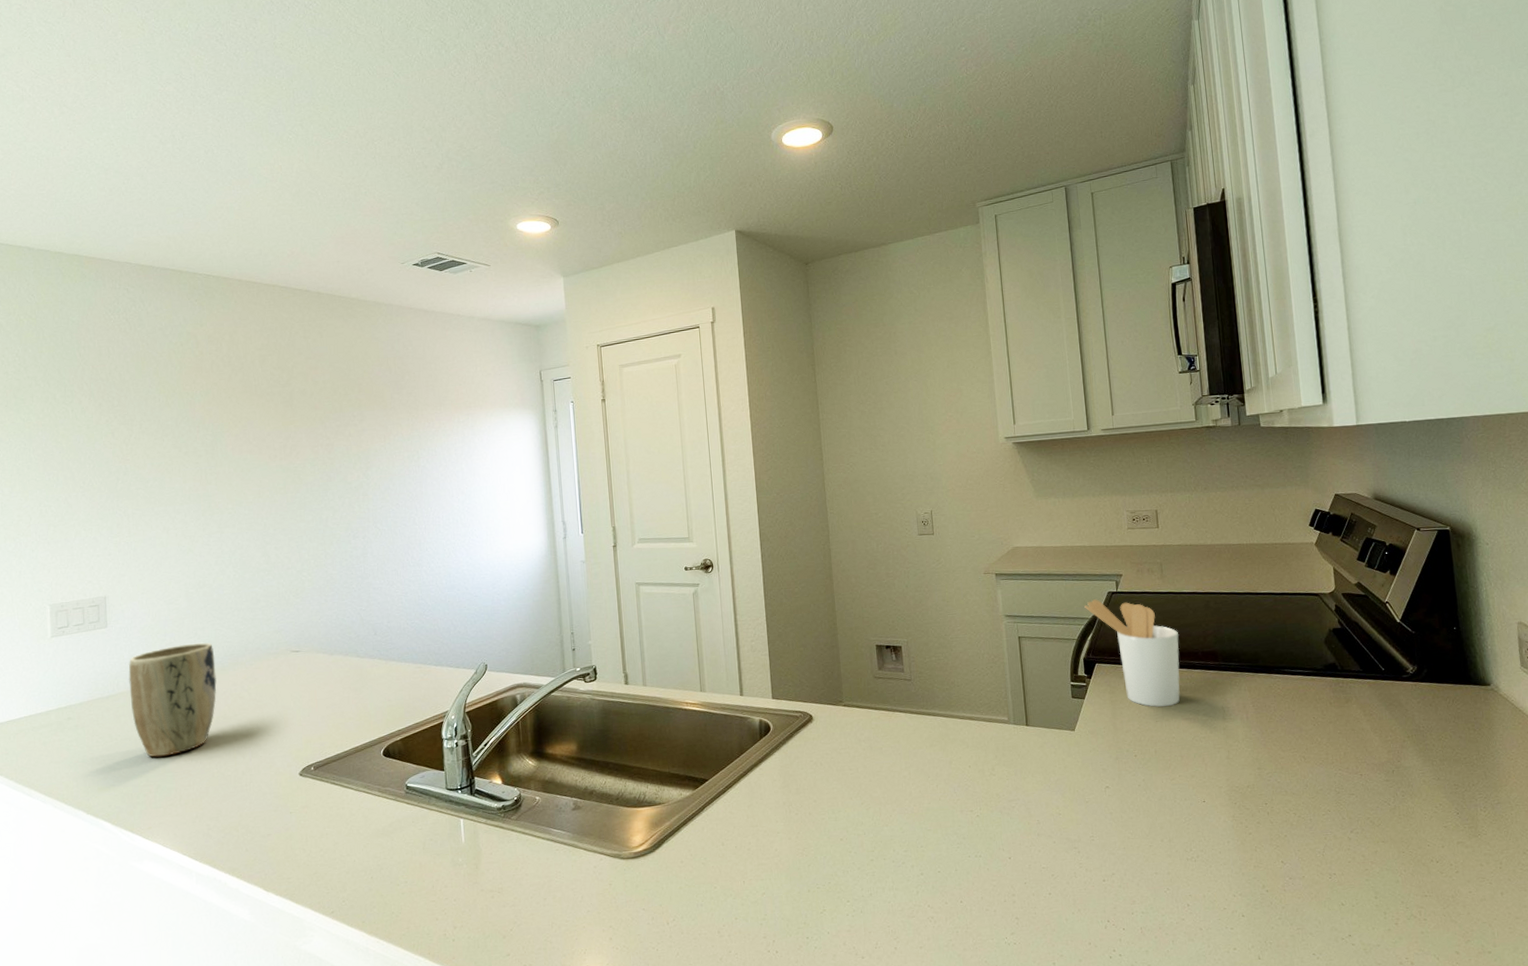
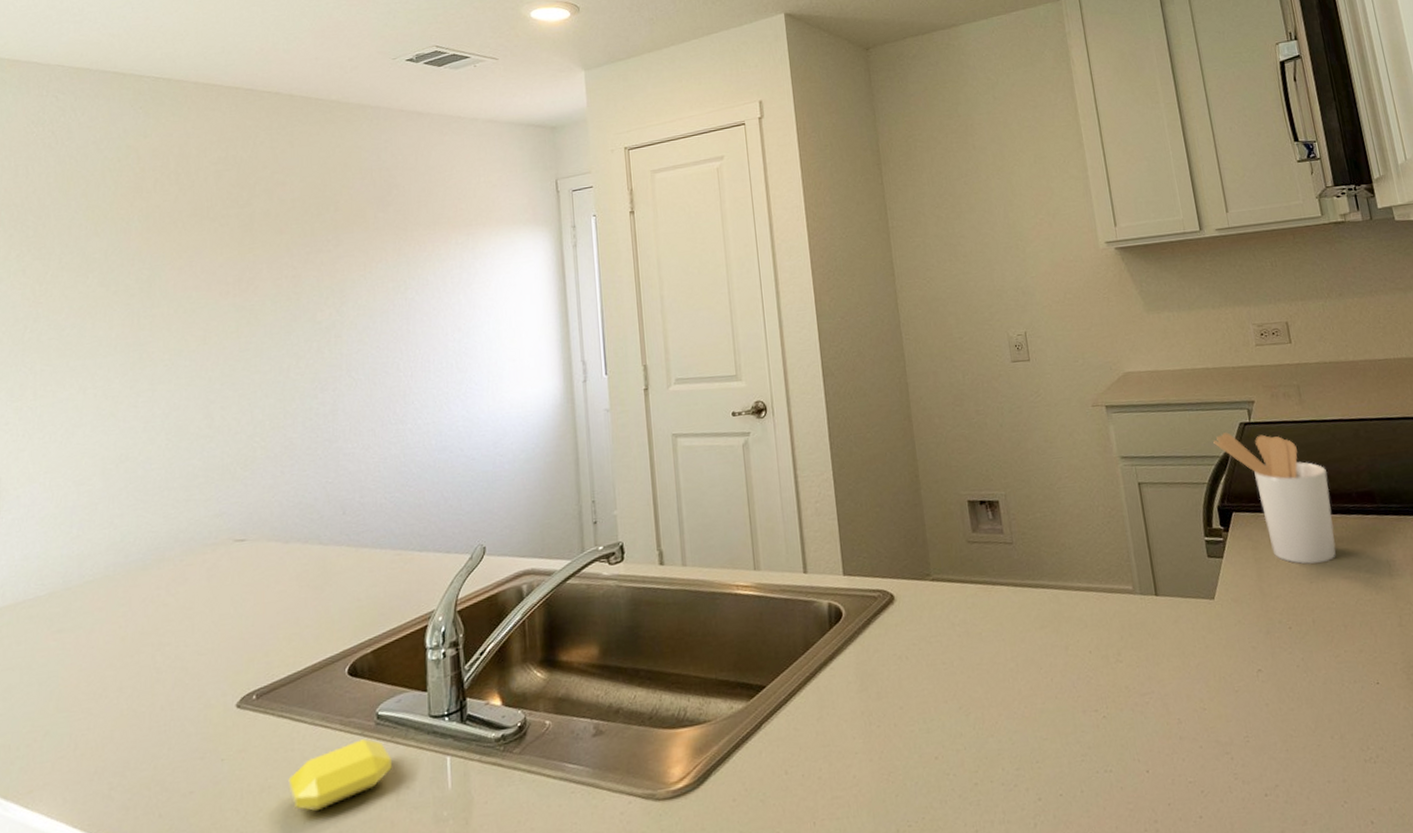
plant pot: present [128,642,217,757] -> none [18,533,135,693]
soap bar: none [341,803,419,853] -> present [288,739,392,812]

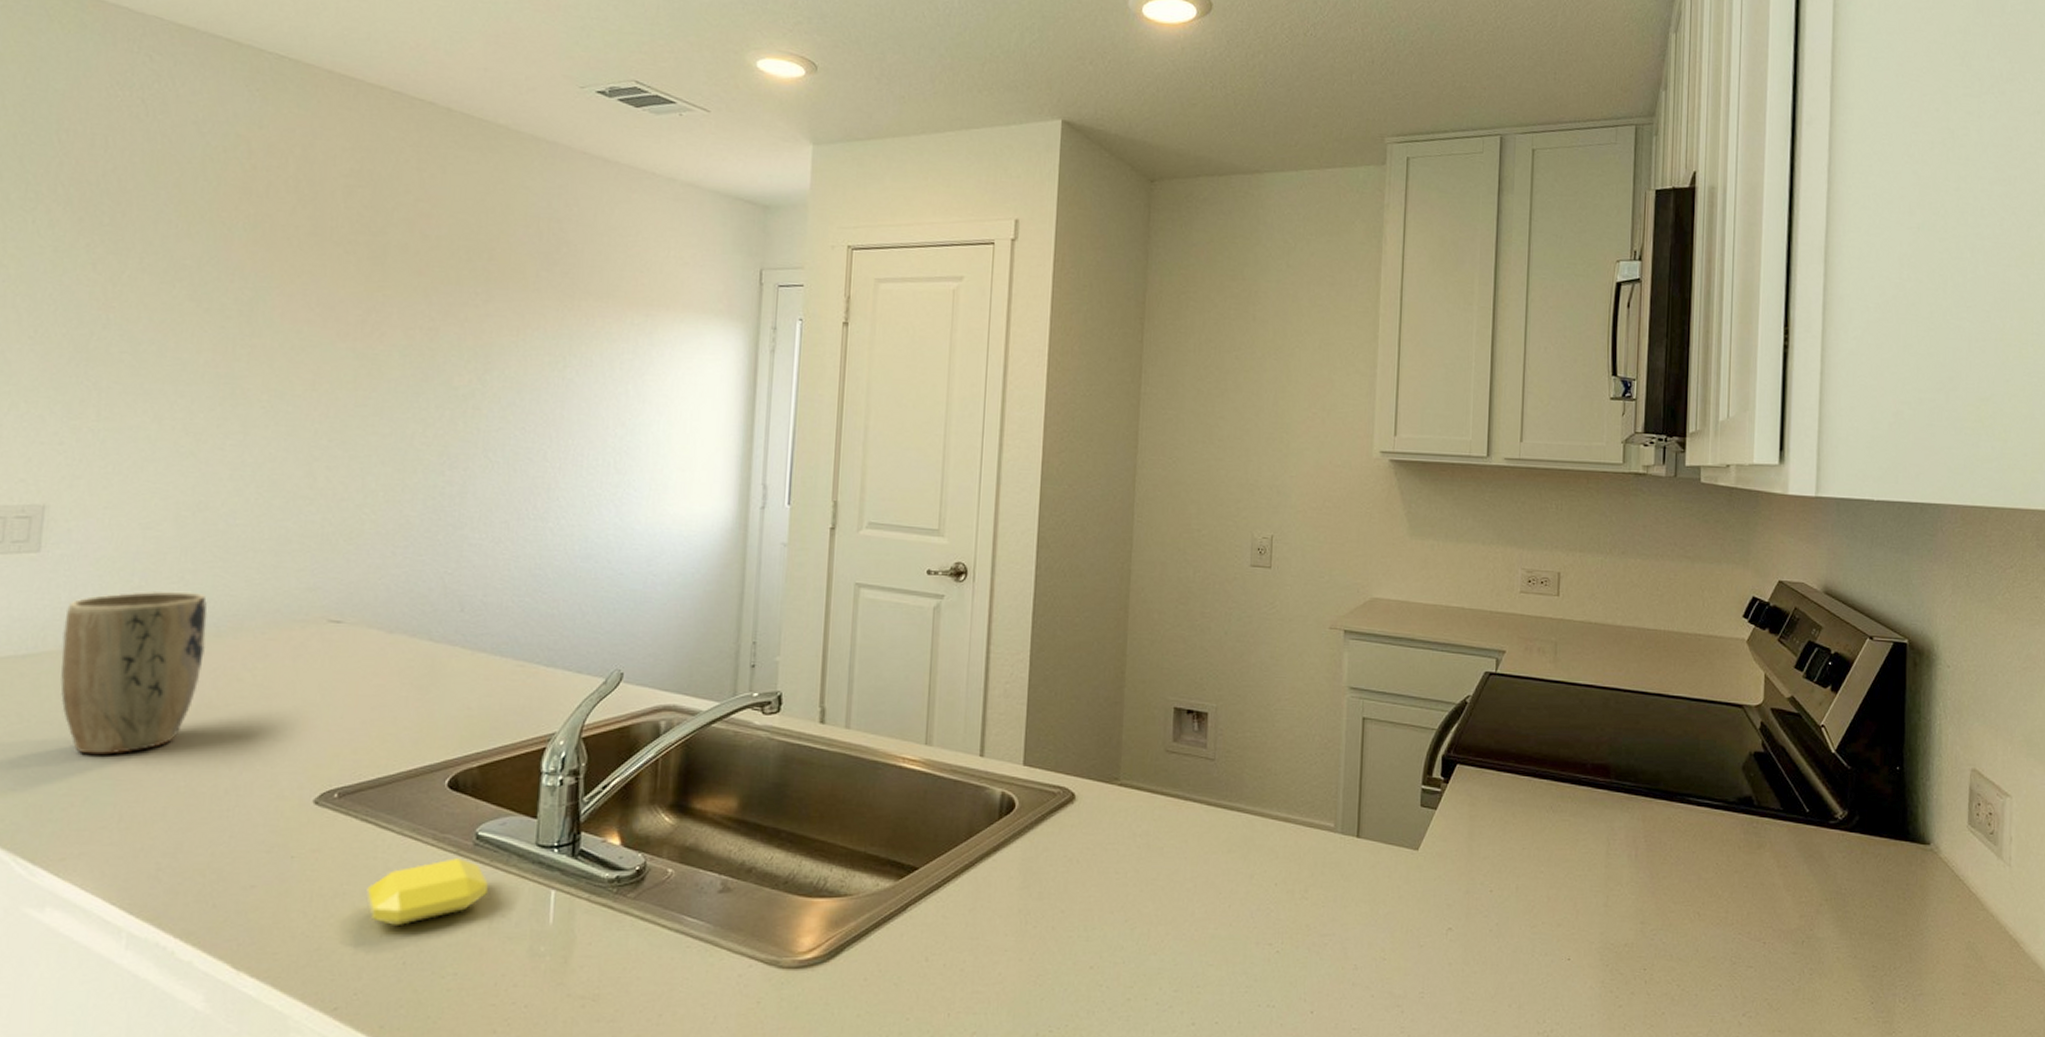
plant pot: none [18,533,135,693] -> present [60,591,208,755]
utensil holder: present [1213,432,1336,565] -> none [1452,679,1566,831]

